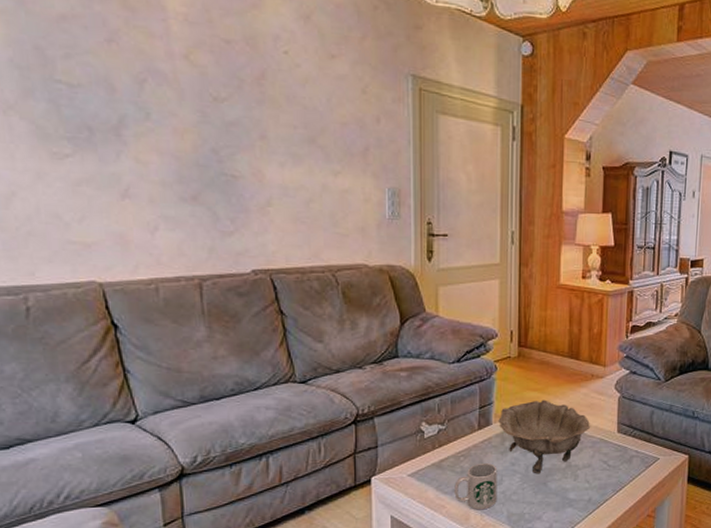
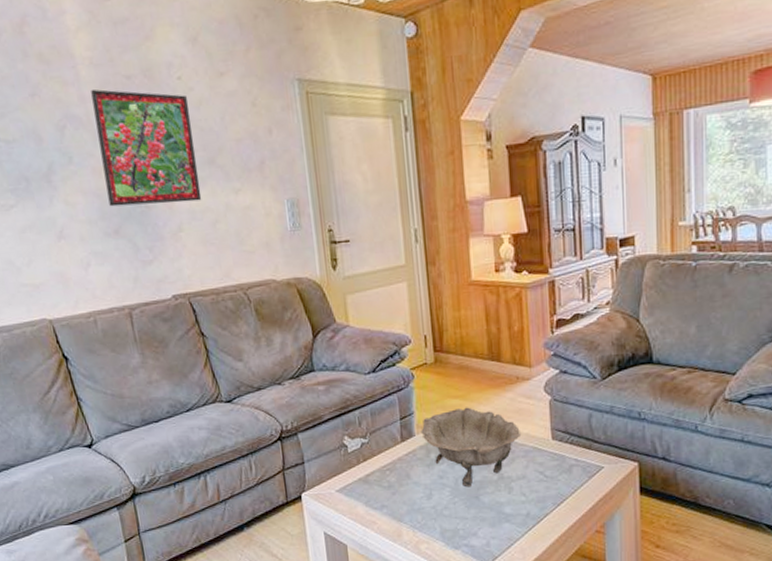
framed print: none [182,46,297,178] -> present [91,89,202,207]
mug: present [454,463,497,510] -> none [383,477,428,526]

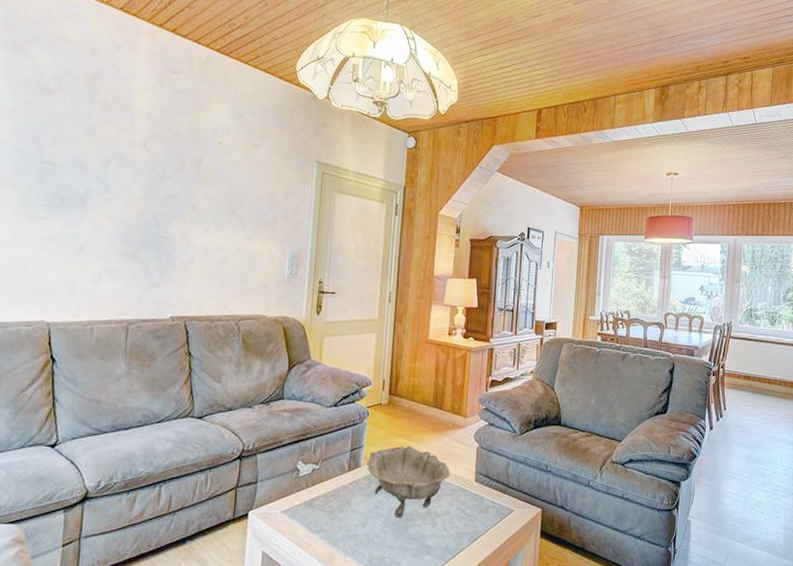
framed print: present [91,89,202,207] -> none [133,137,224,241]

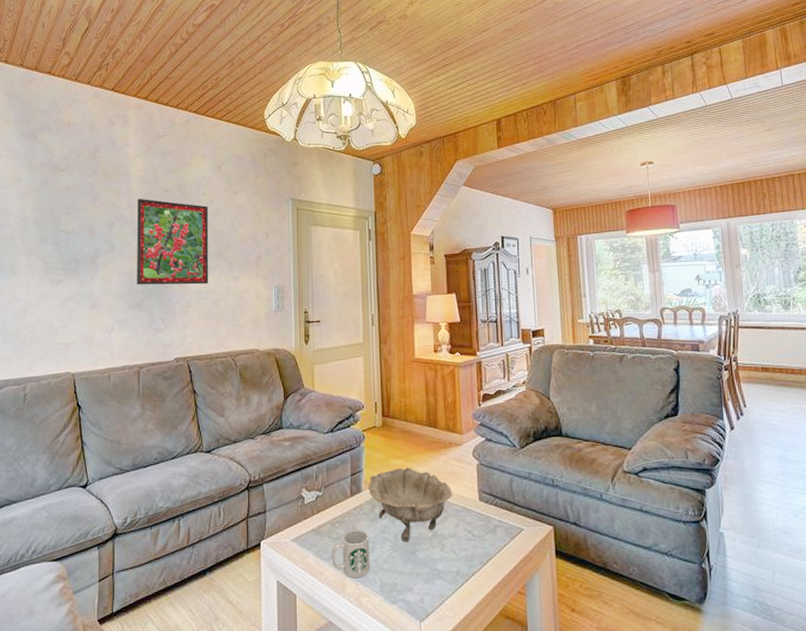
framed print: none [133,137,224,241] -> present [137,198,209,285]
mug: none [321,505,363,551] -> present [331,530,370,579]

